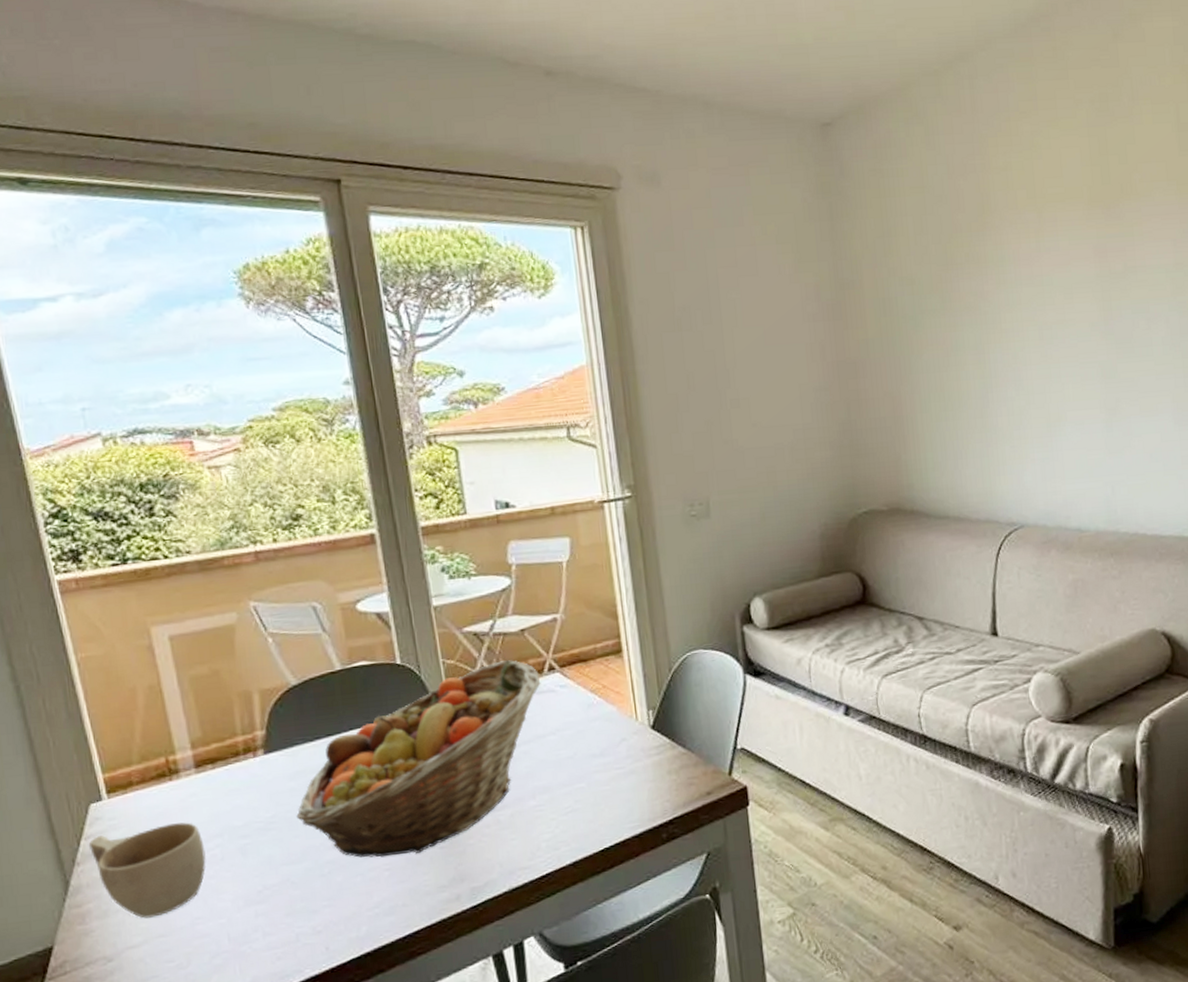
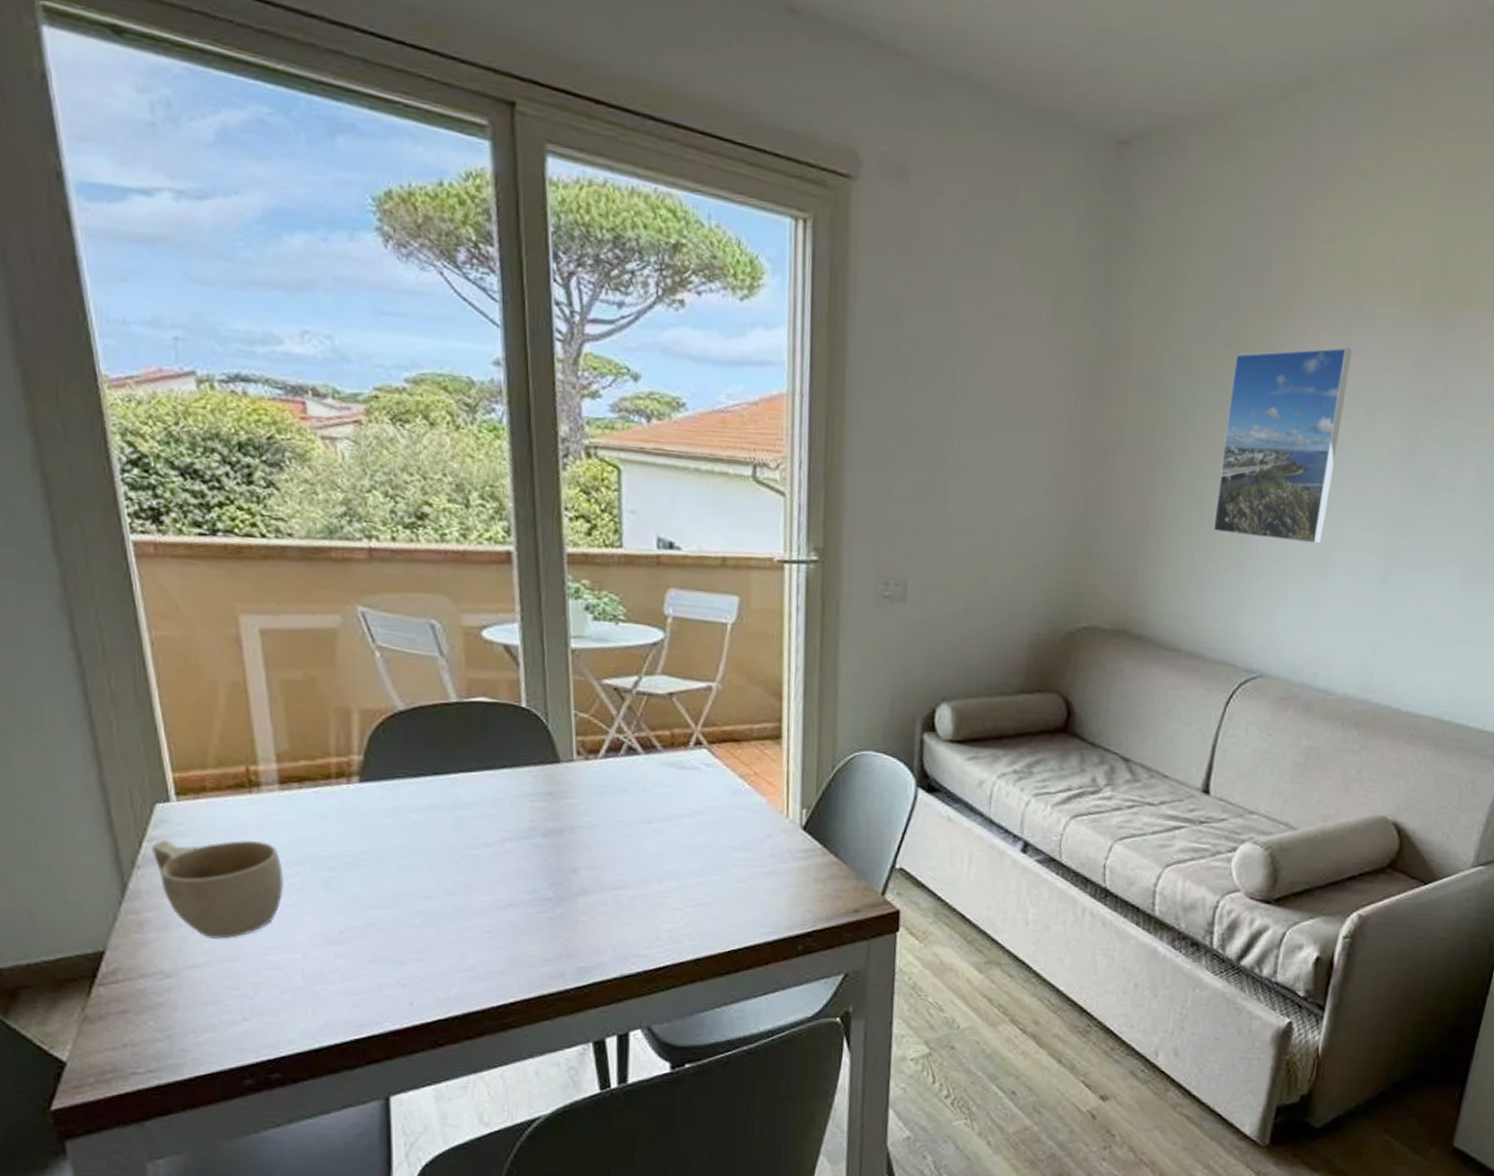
fruit basket: present [296,660,541,858] -> none [390,724,685,920]
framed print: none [948,248,1050,414] -> present [1212,347,1353,544]

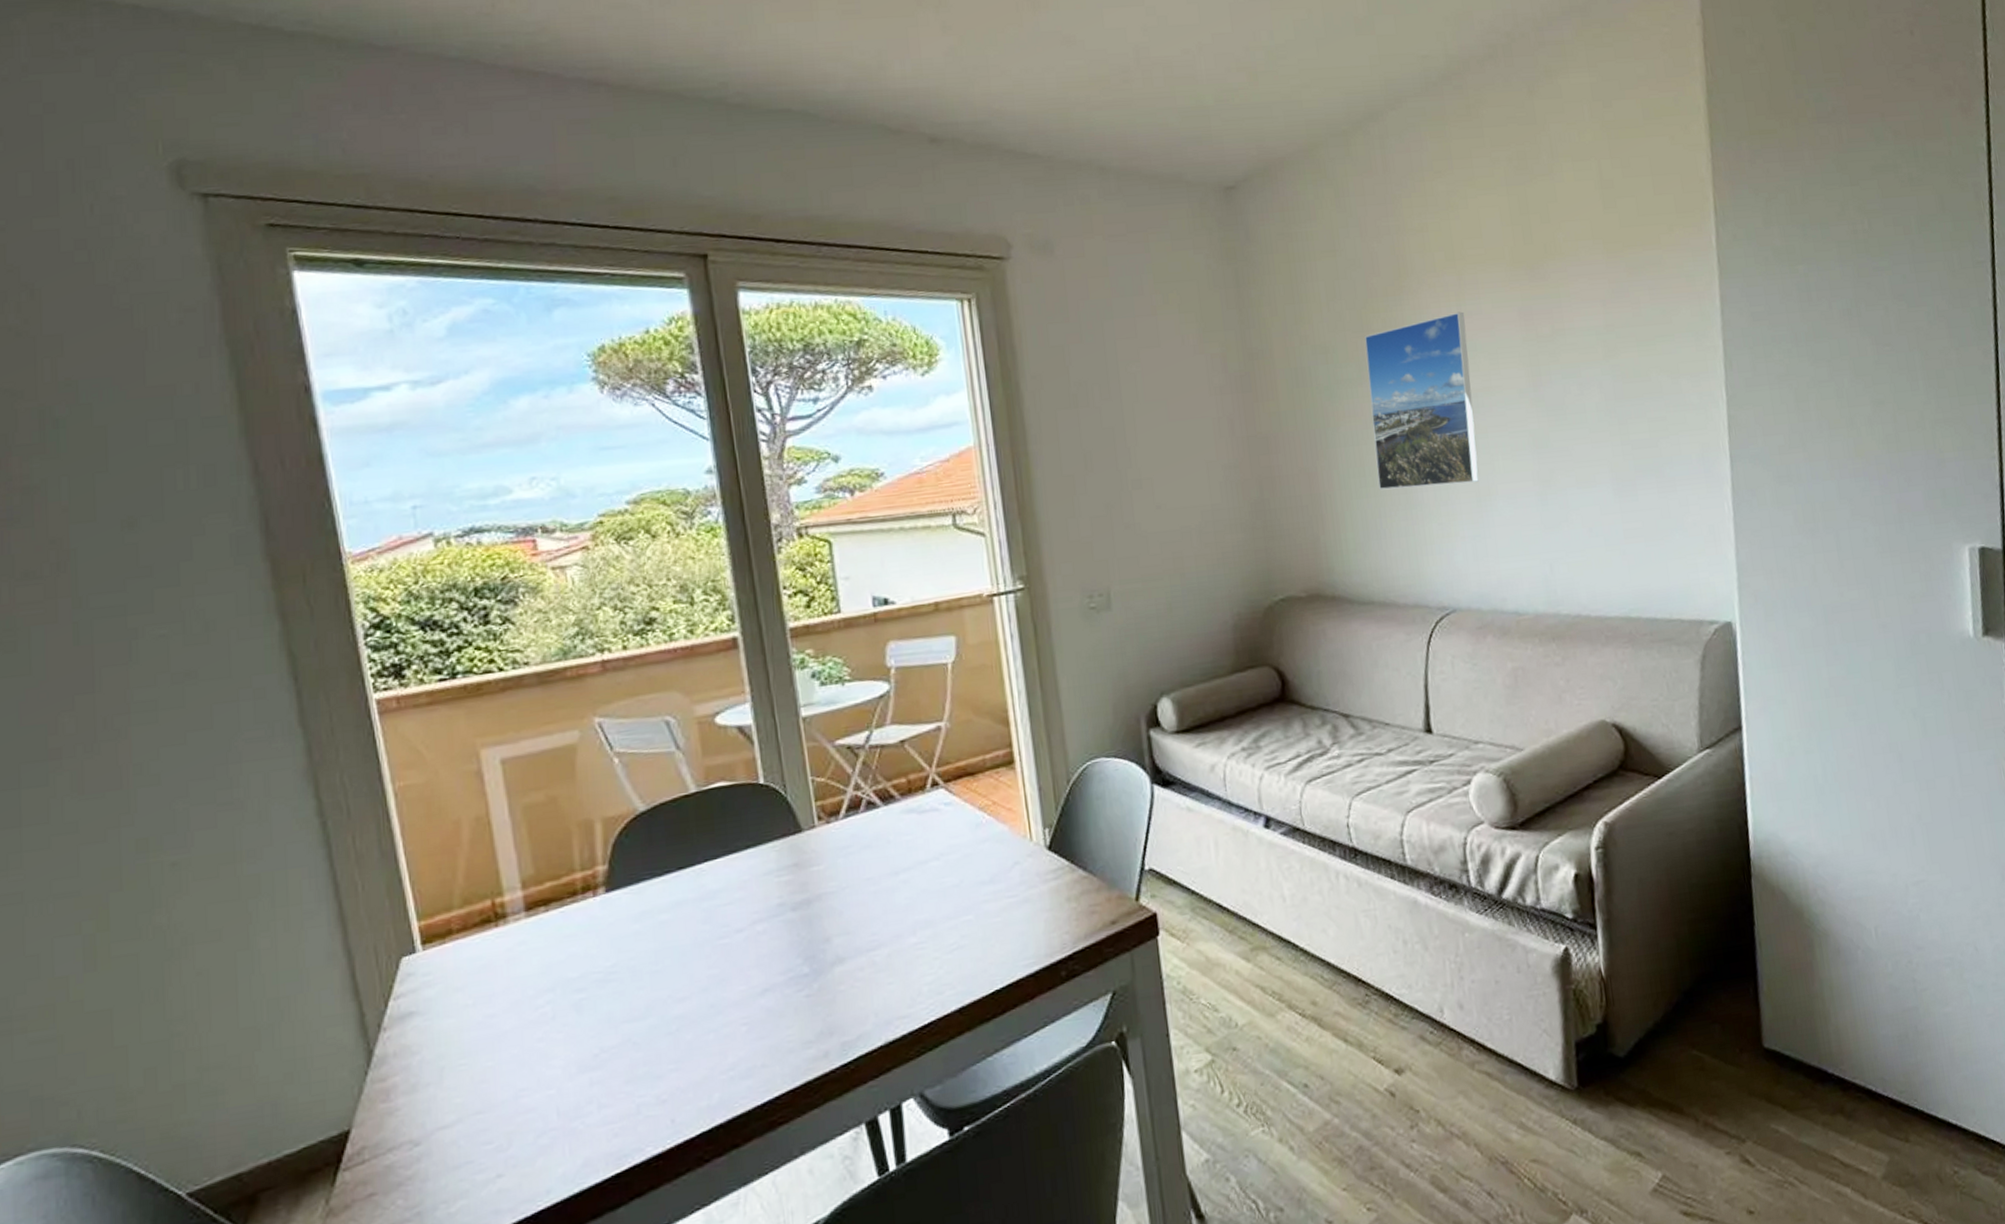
cup: present [152,840,284,939] -> none [399,975,534,1093]

